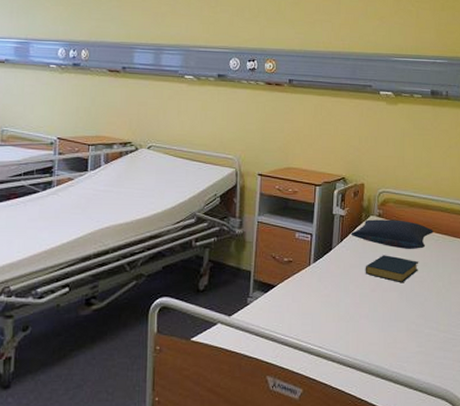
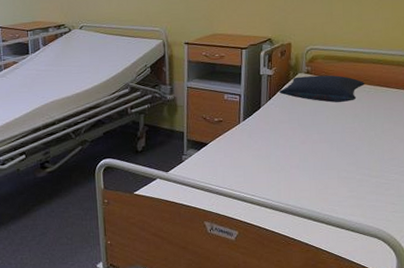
hardback book: present [365,255,419,283] -> none [294,109,350,135]

